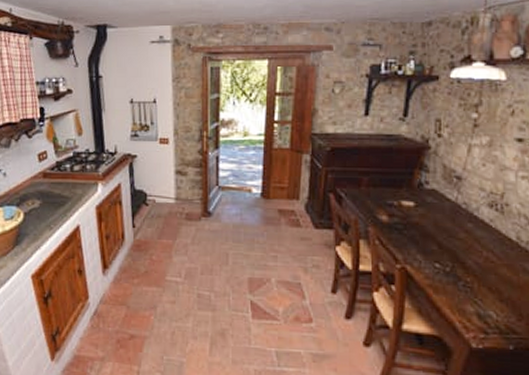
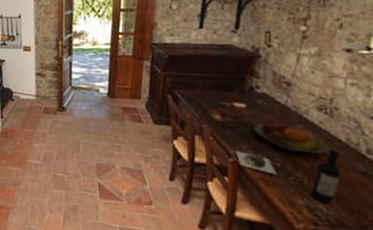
wine bottle: none [403,250,512,309] -> present [235,150,342,204]
fruit bowl: none [423,220,500,255] -> present [254,121,329,154]

